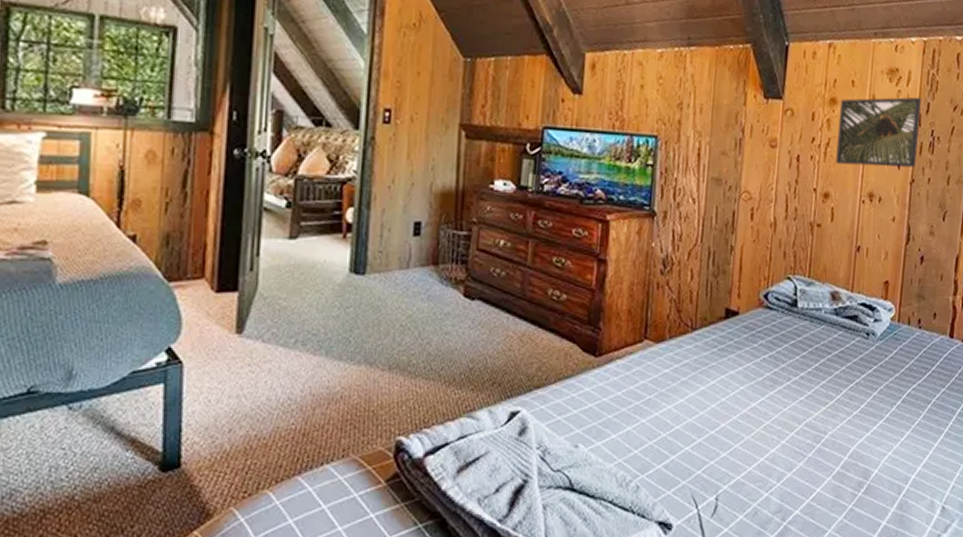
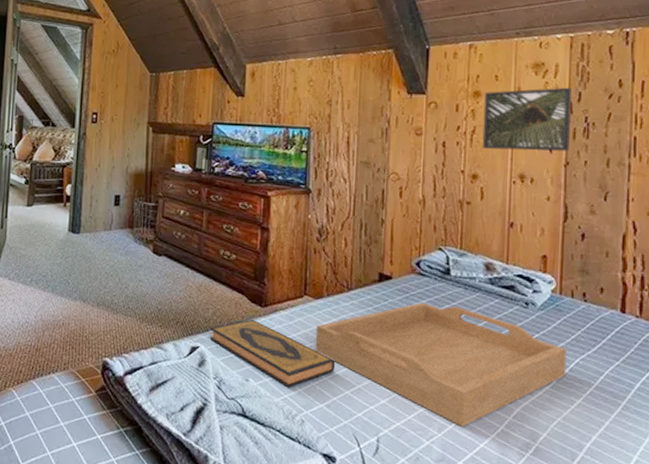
hardback book: none [532,372,676,451] -> present [209,319,336,388]
serving tray: none [653,339,901,473] -> present [315,302,567,427]

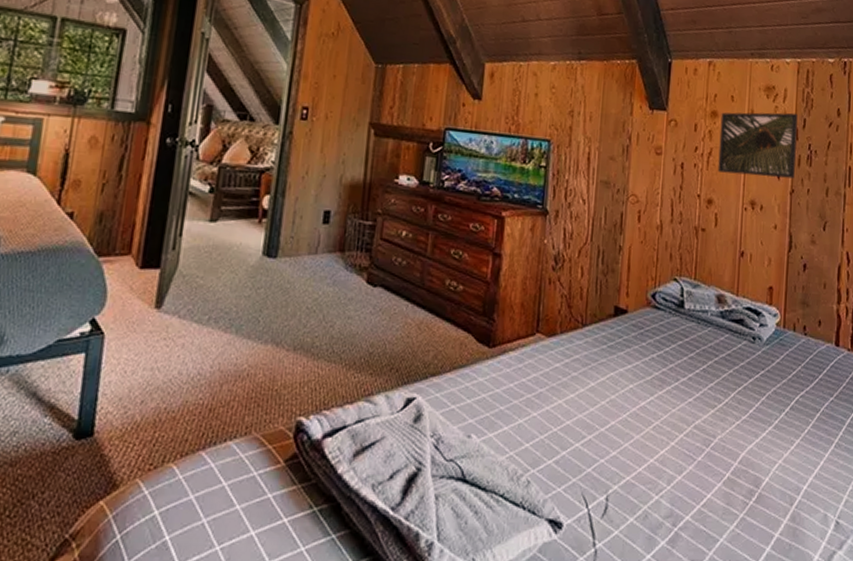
hardback book: present [209,319,336,388] -> none [428,362,566,444]
serving tray: present [315,302,567,427] -> none [545,338,788,477]

